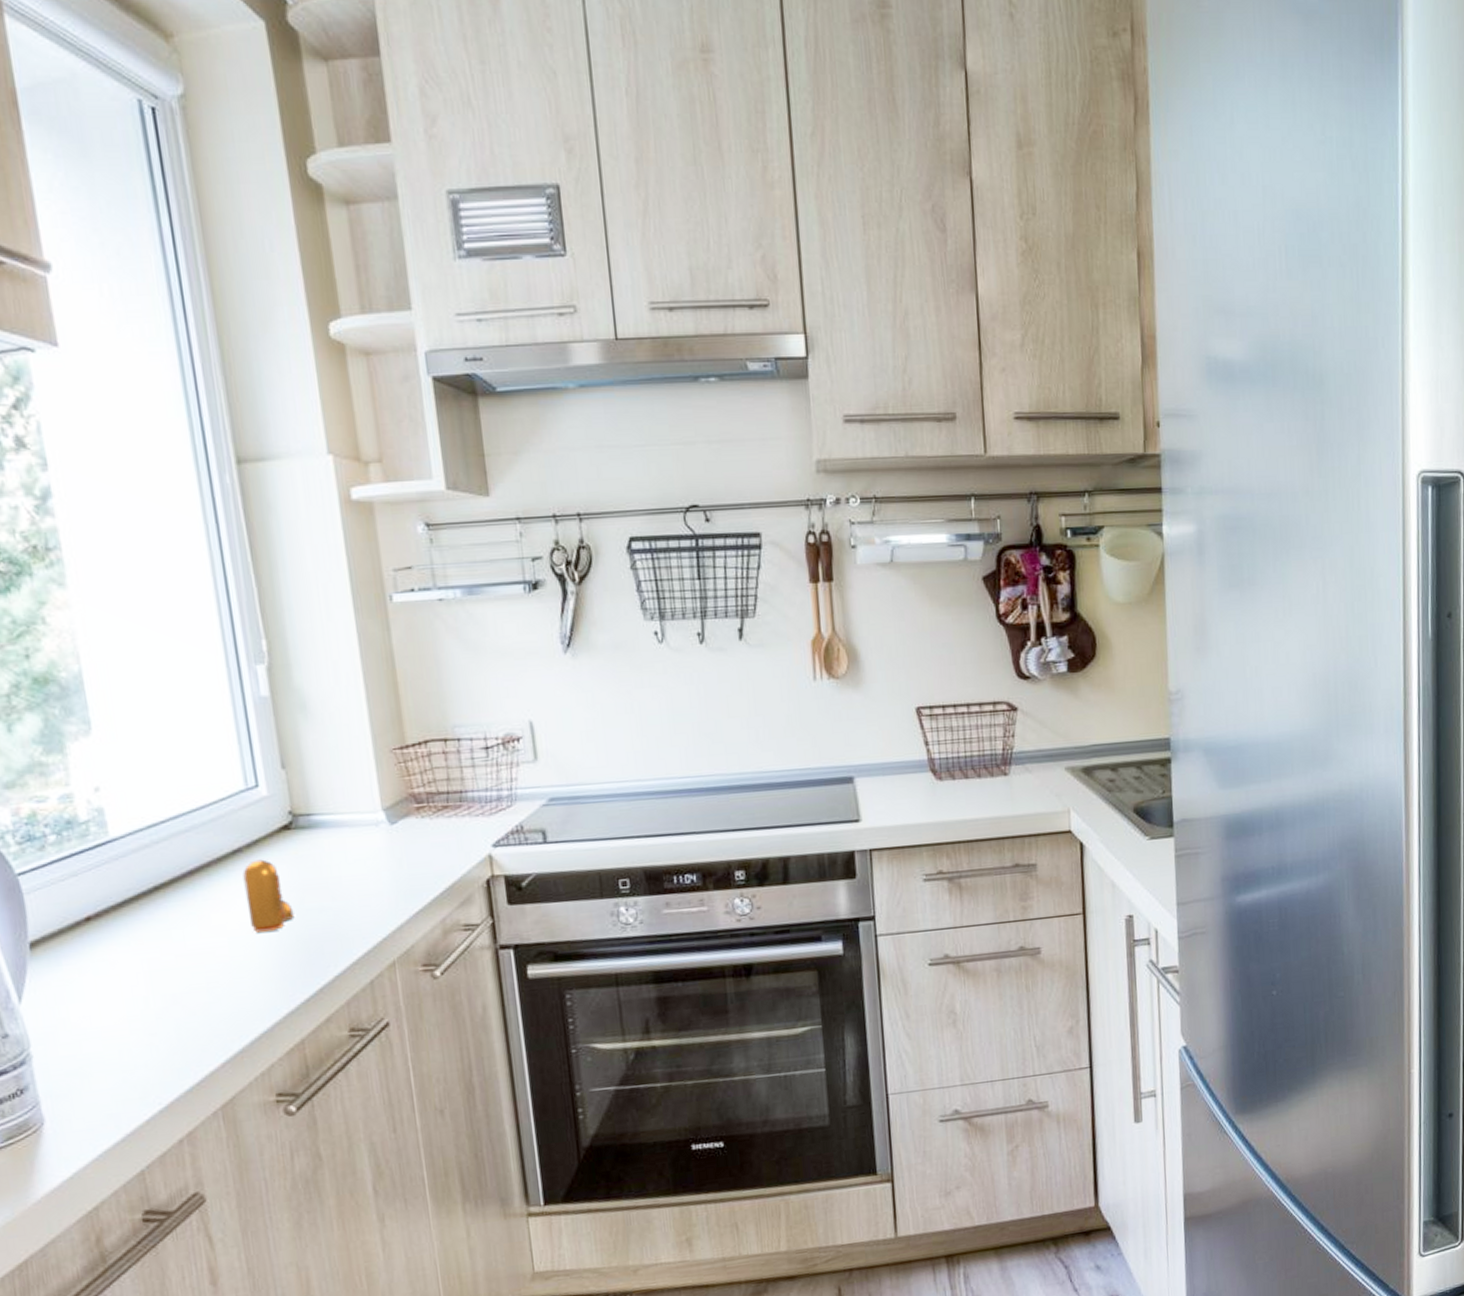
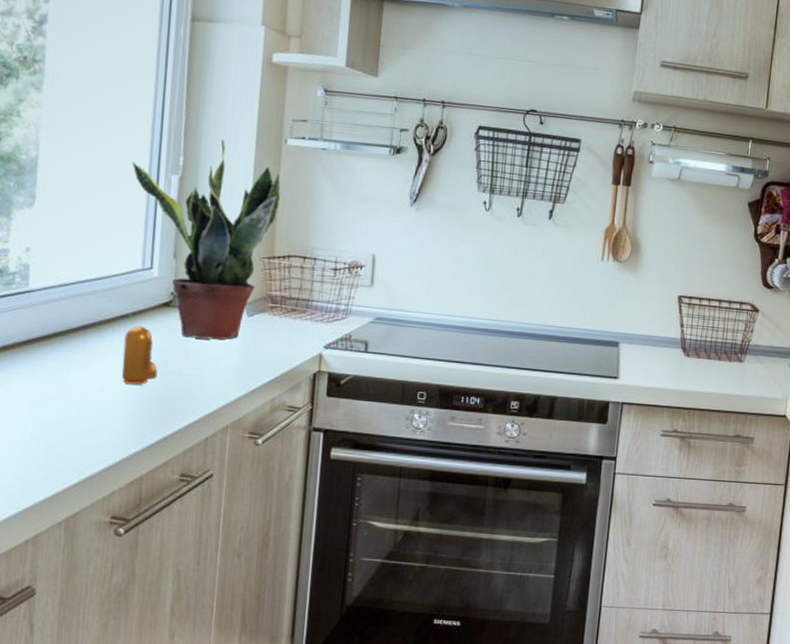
potted plant: none [203,609,400,864] -> present [132,139,281,340]

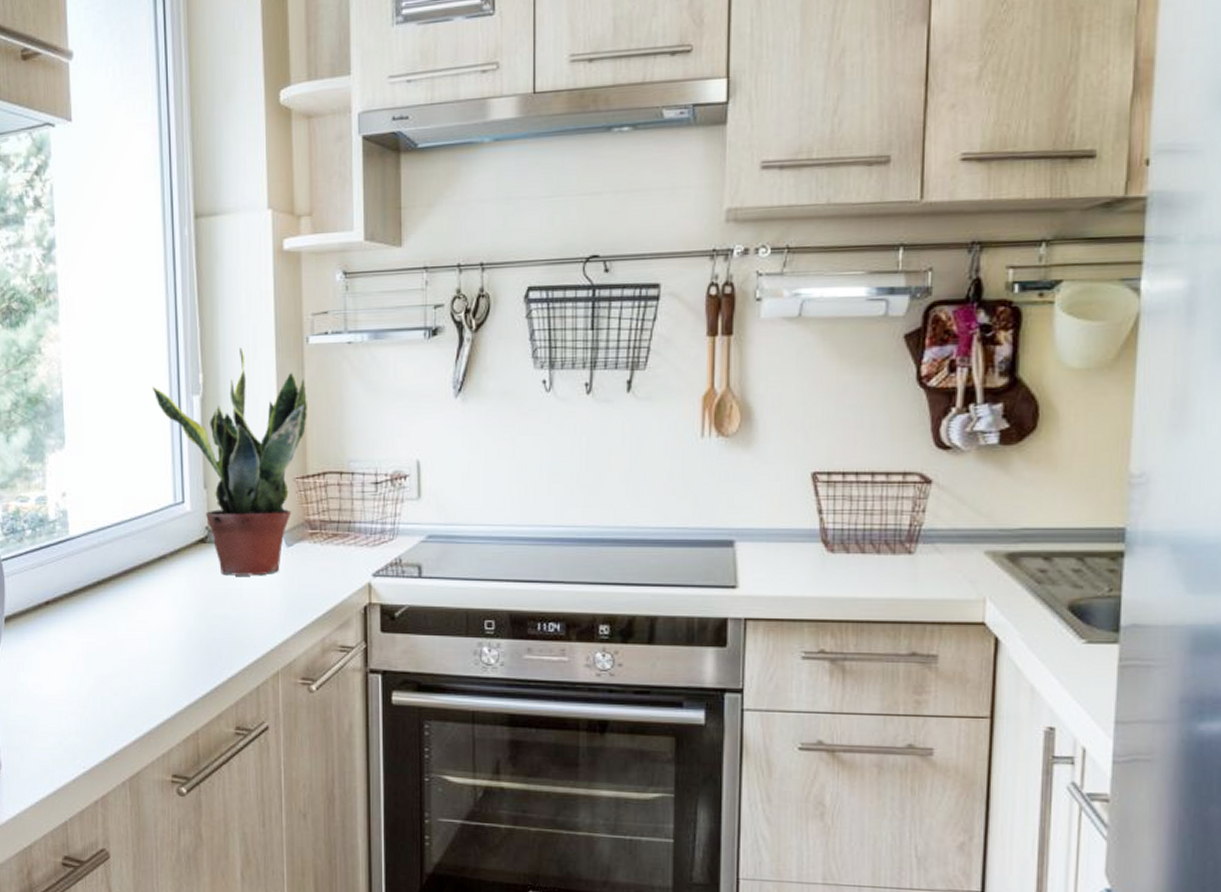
pepper shaker: present [122,326,158,385] -> none [165,567,201,631]

